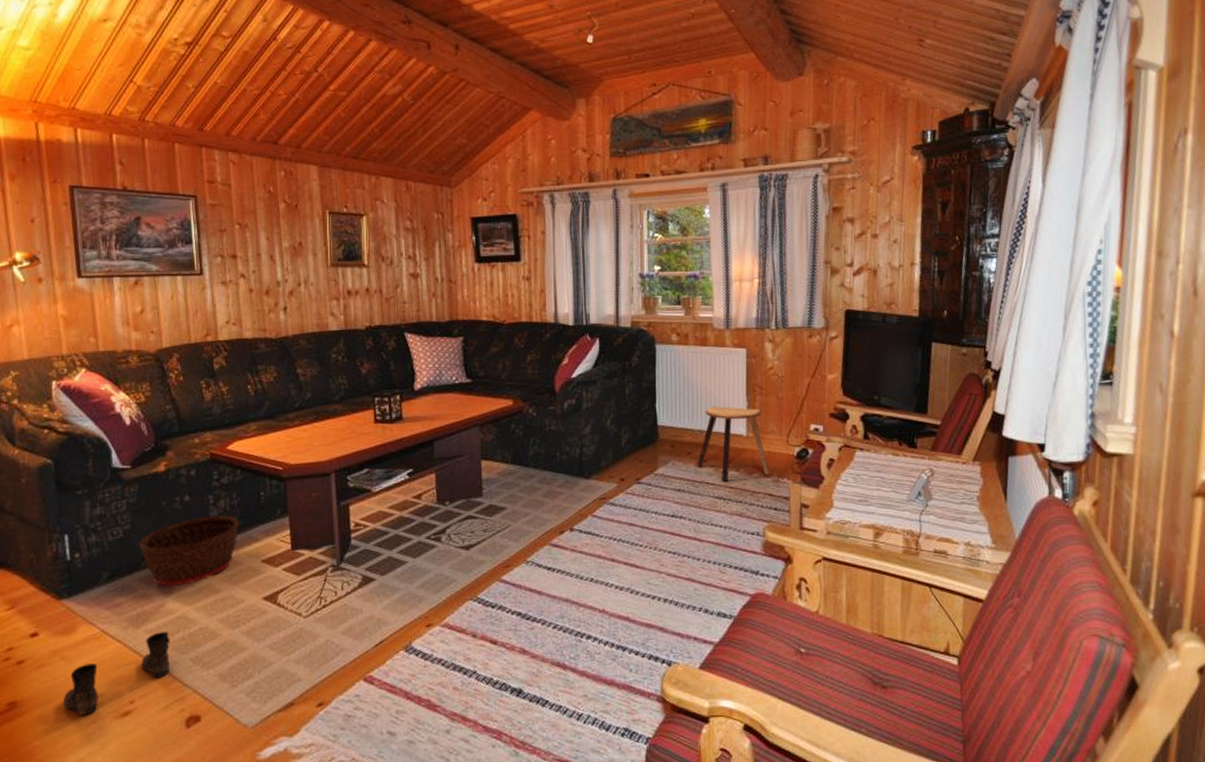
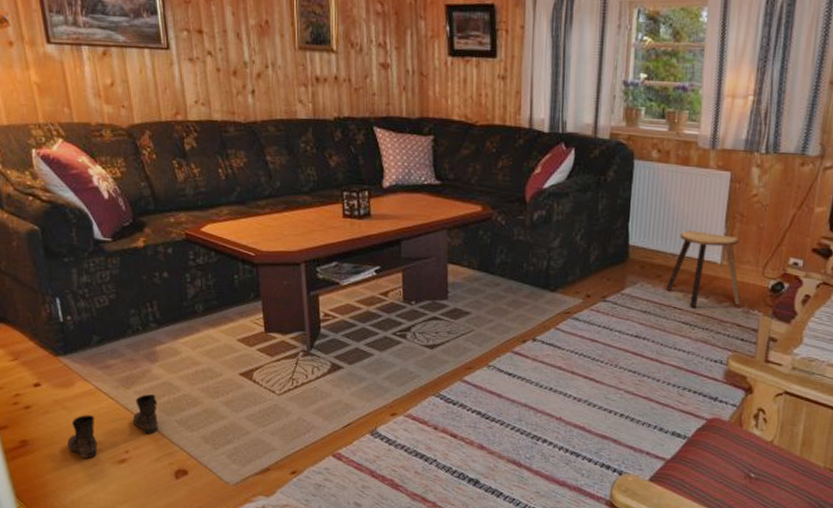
basket: present [140,515,239,587] -> none [125,293,215,355]

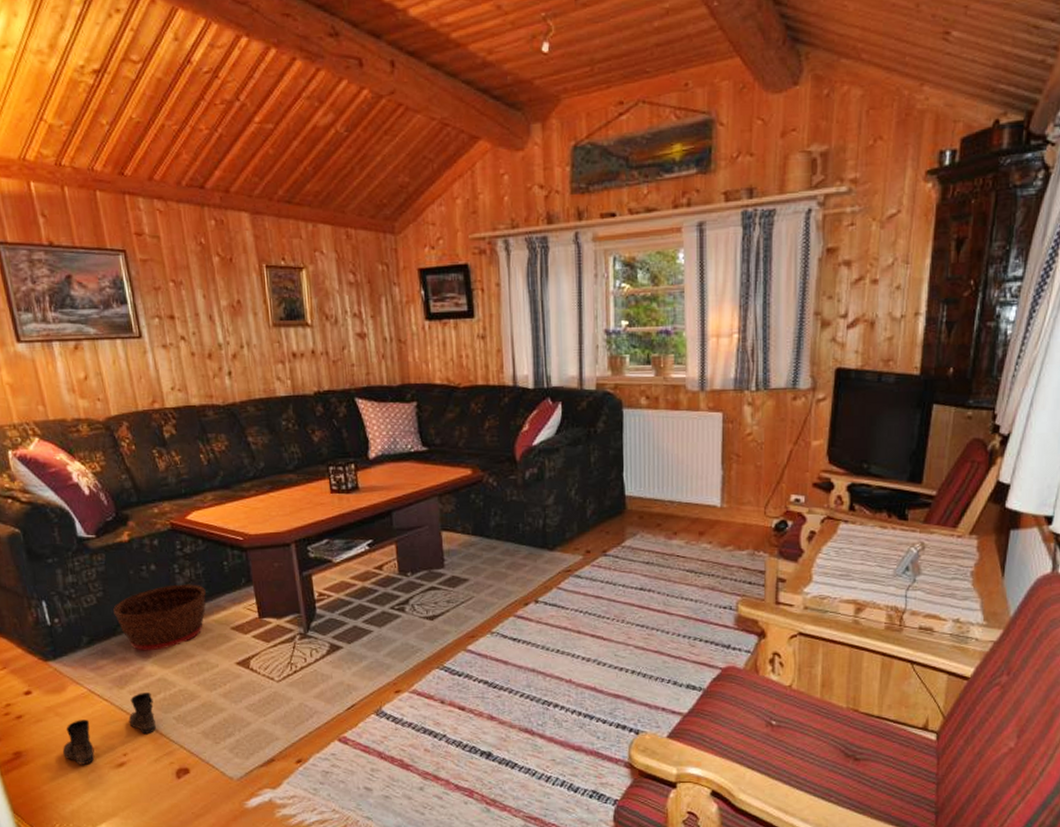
basket: none [125,293,215,355] -> present [113,584,206,651]
stool: present [666,230,740,308] -> none [667,475,744,555]

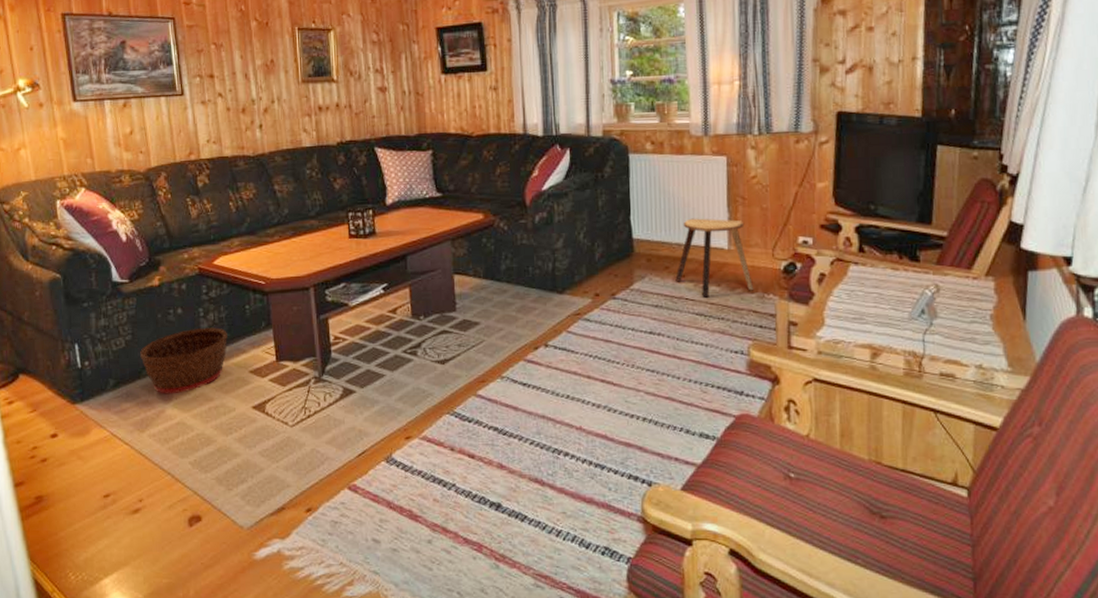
boots: present [63,693,156,765] -> none [82,436,172,511]
stool: none [667,475,744,555] -> present [675,218,753,298]

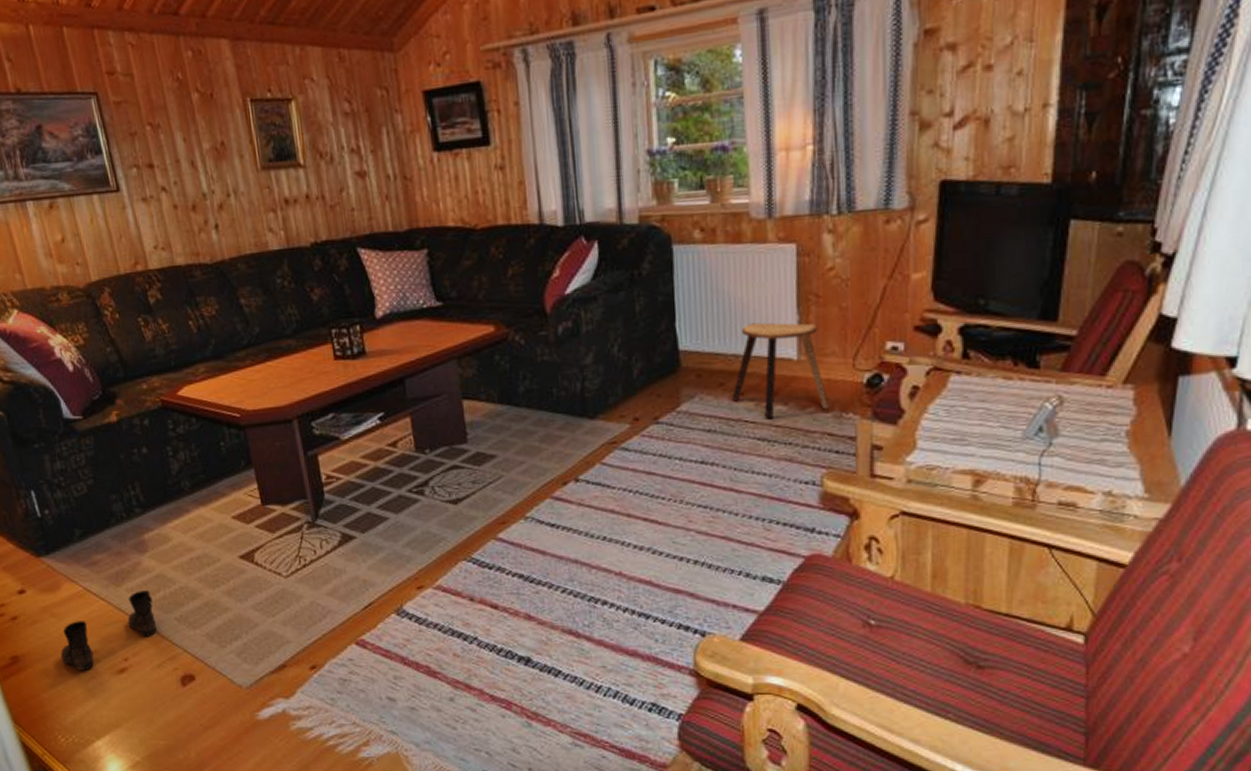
boots: none [82,436,172,511] -> present [61,591,157,671]
basket: present [140,327,227,394] -> none [105,468,204,545]

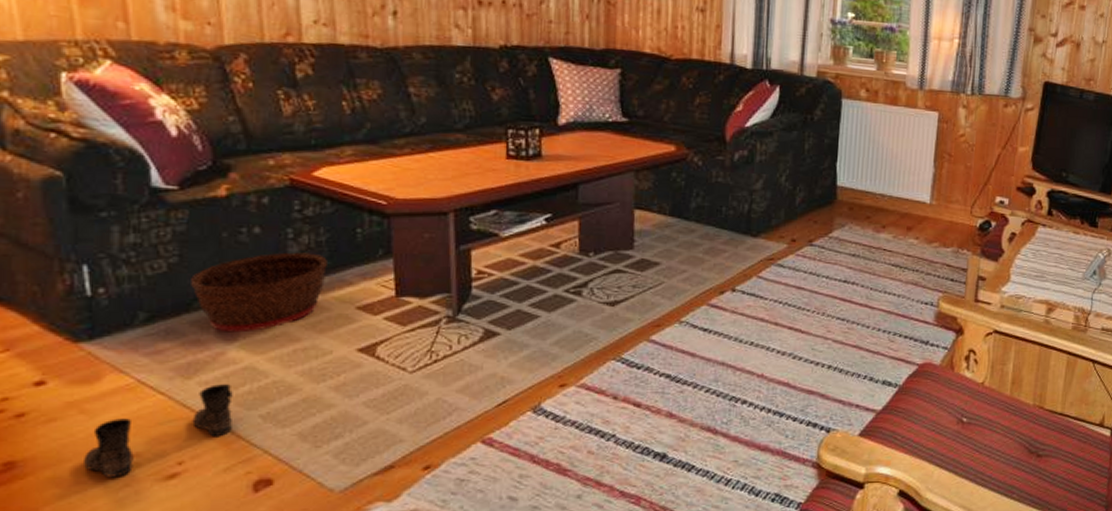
basket: none [105,468,204,545] -> present [191,252,327,333]
stool: present [732,322,828,419] -> none [875,170,949,250]

